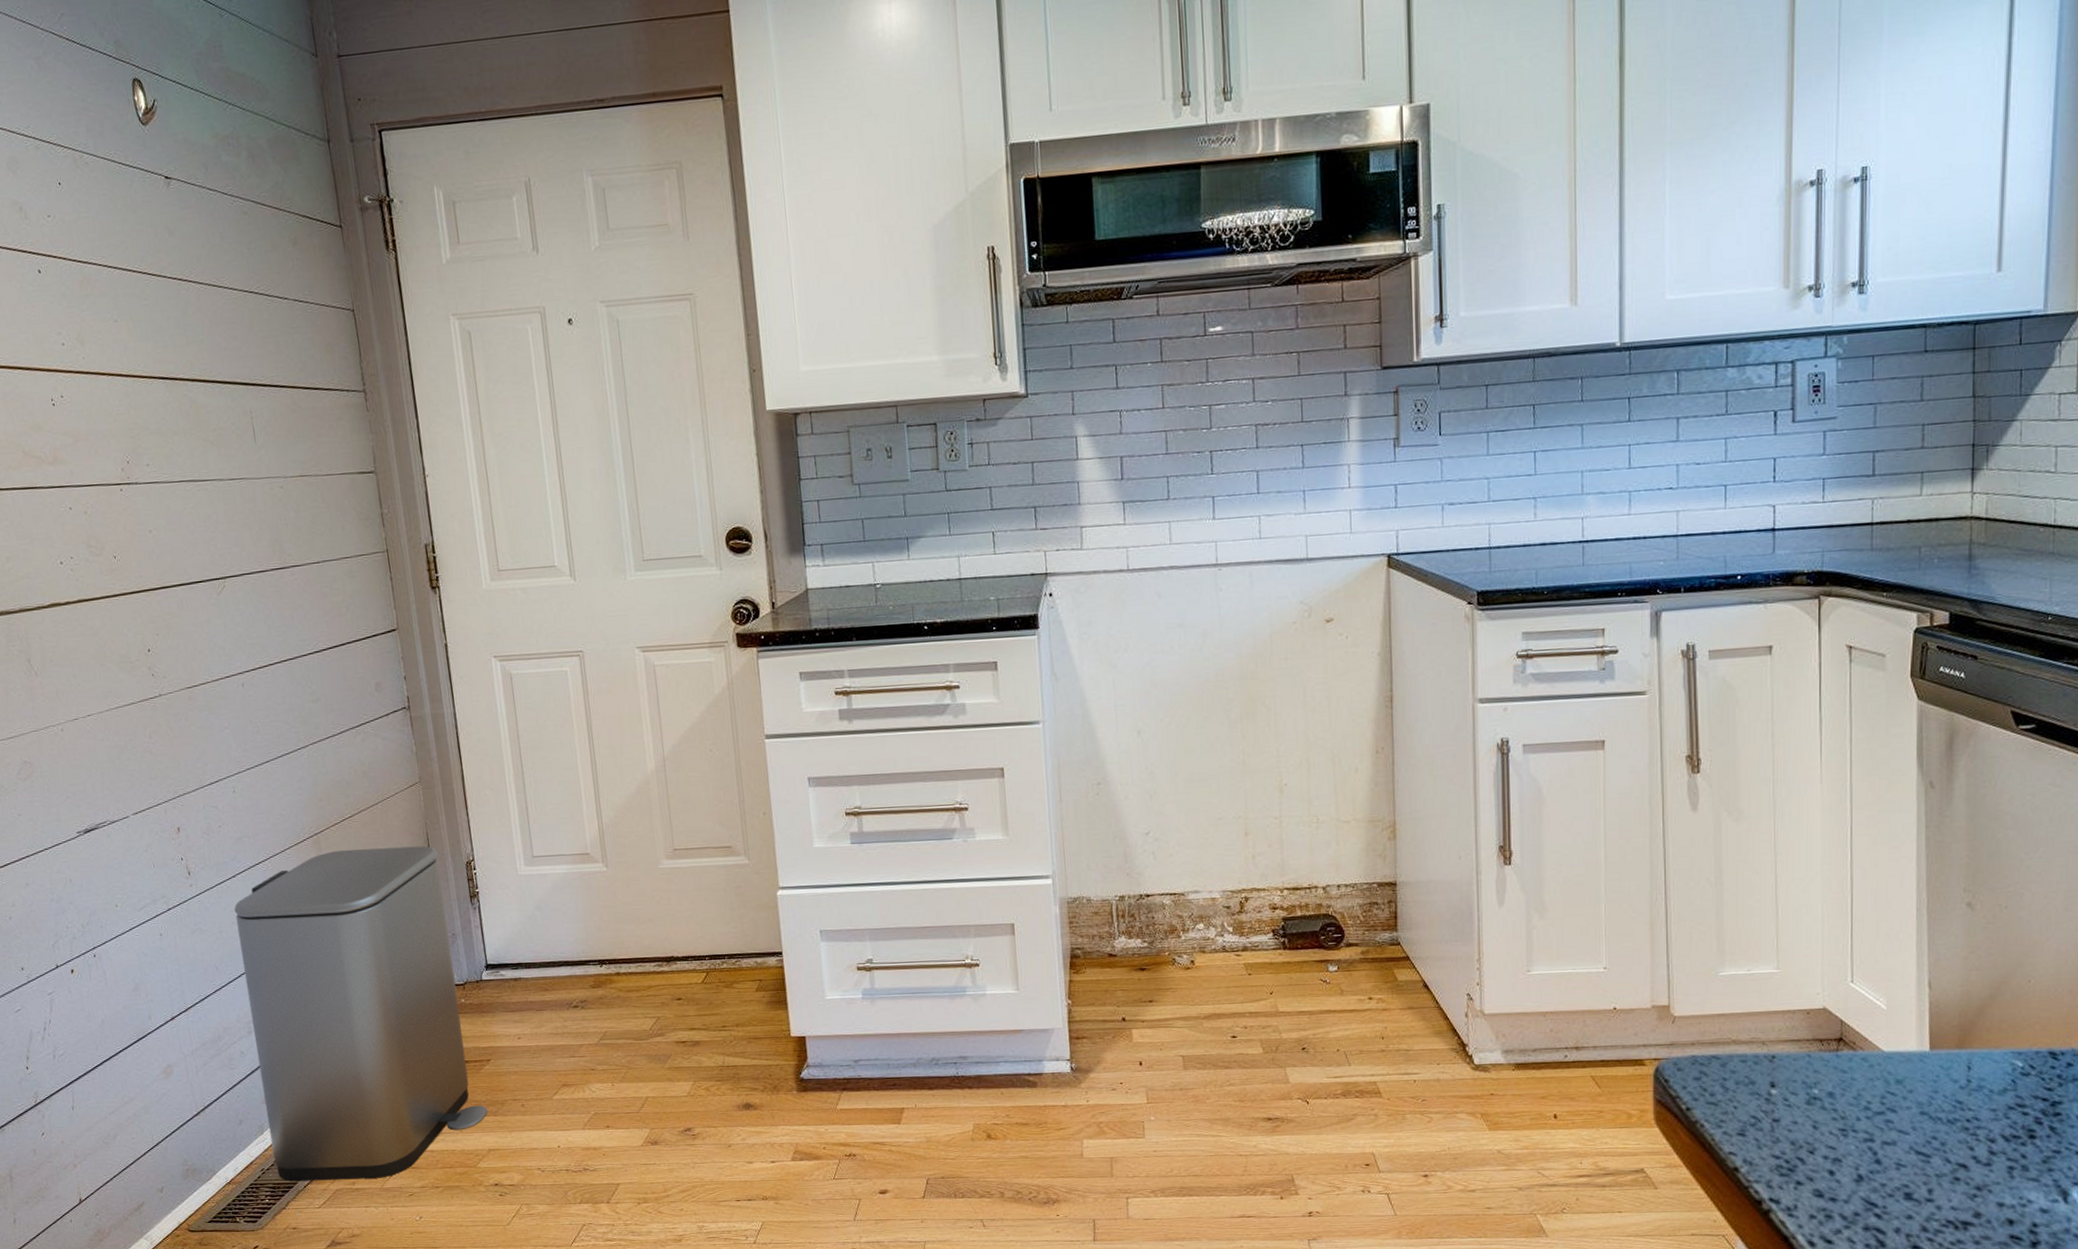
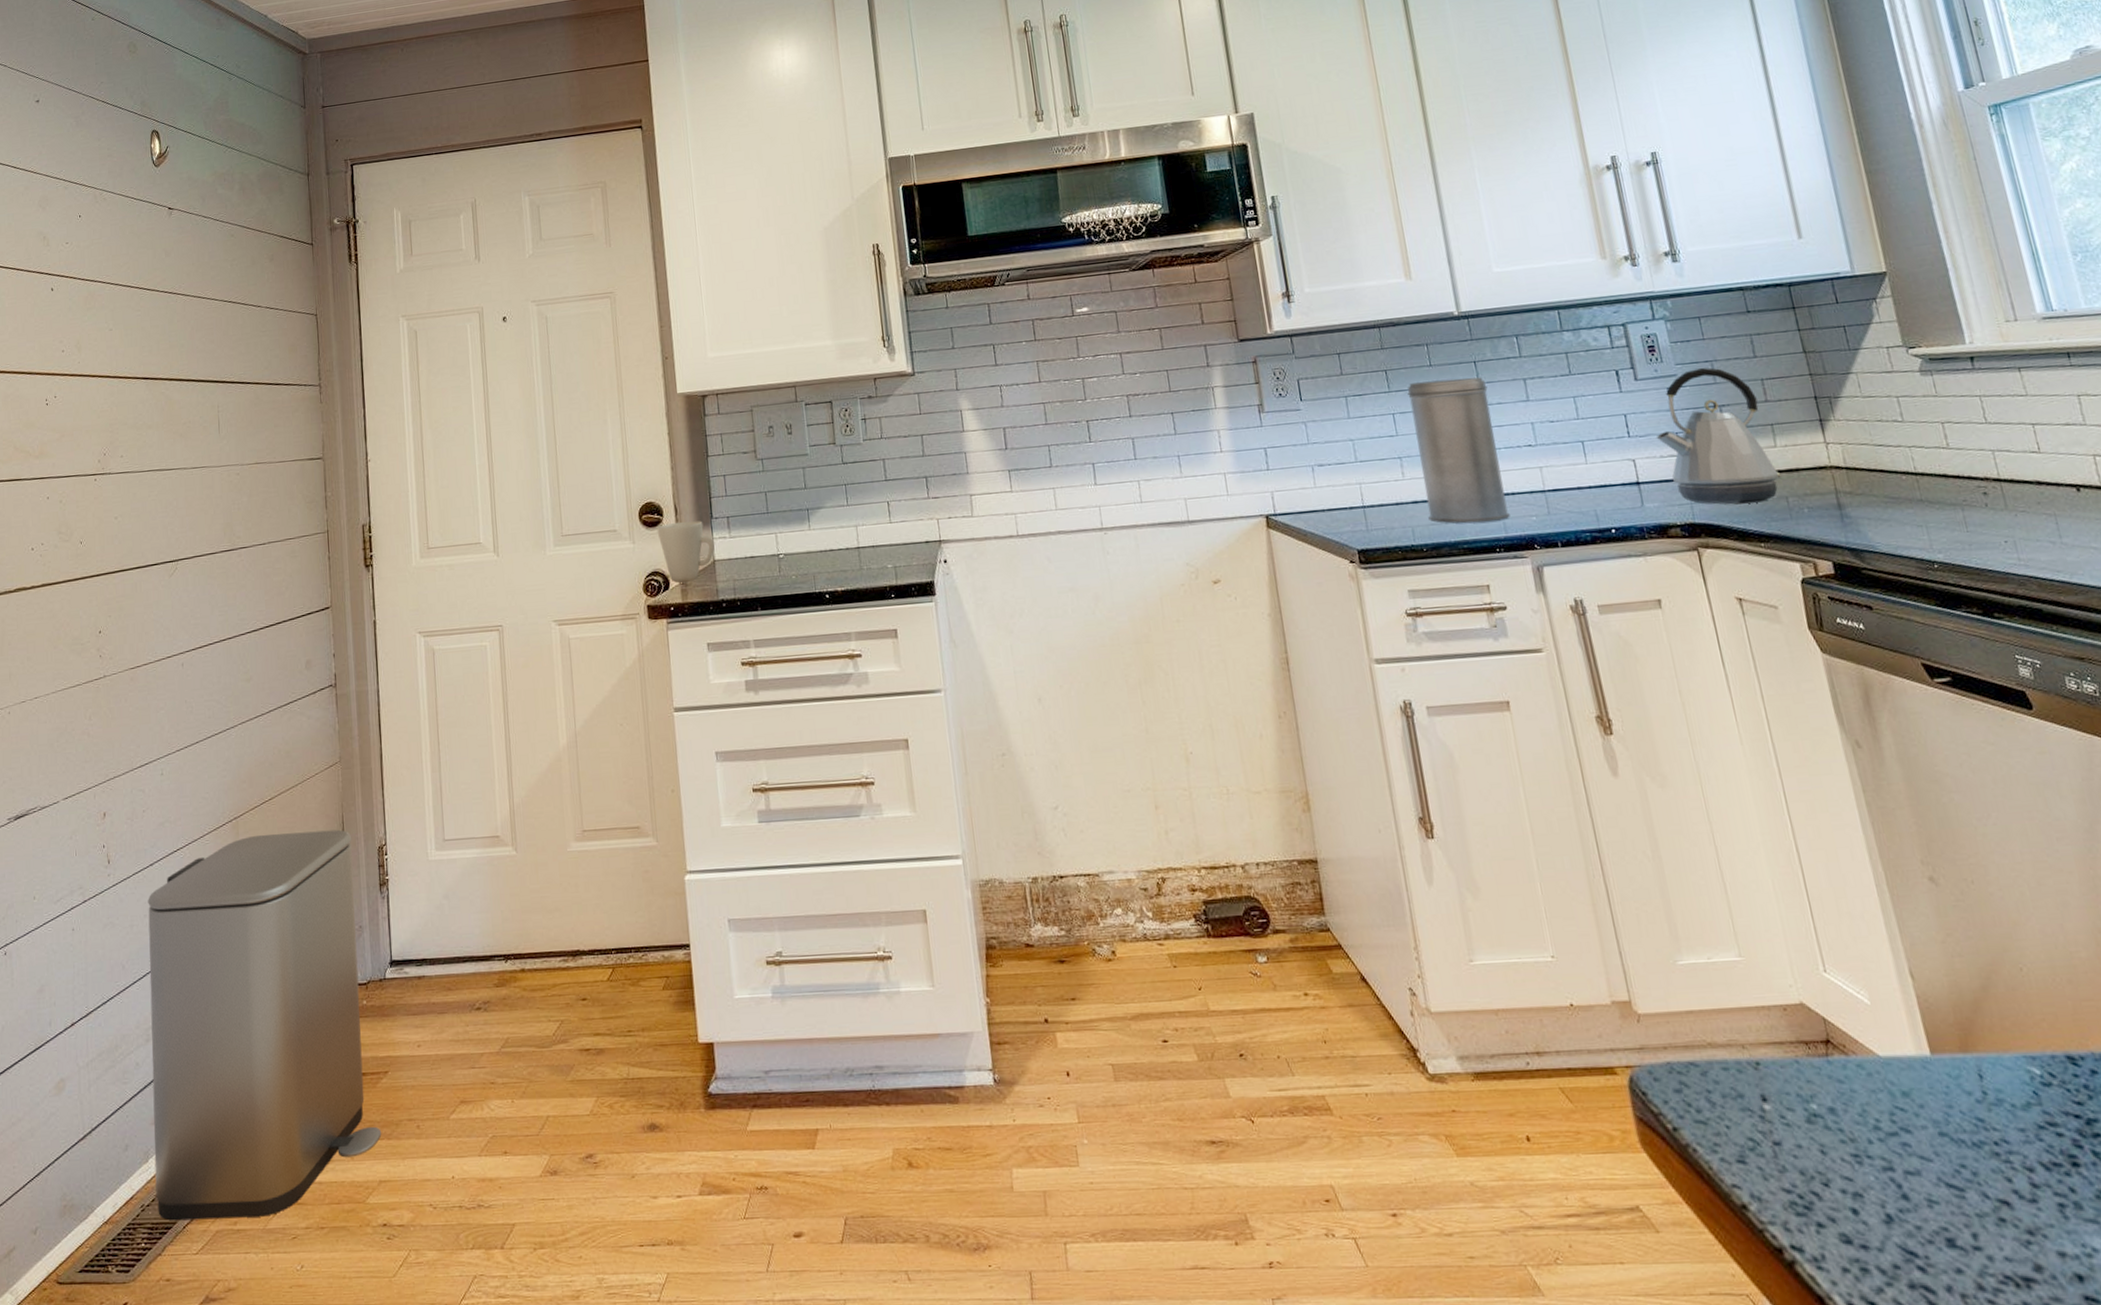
mug: none [745,547,808,612] -> present [656,521,715,584]
canister: none [1553,414,1638,567] -> present [1407,377,1510,524]
kettle: none [1801,410,1919,554] -> present [1656,367,1781,505]

